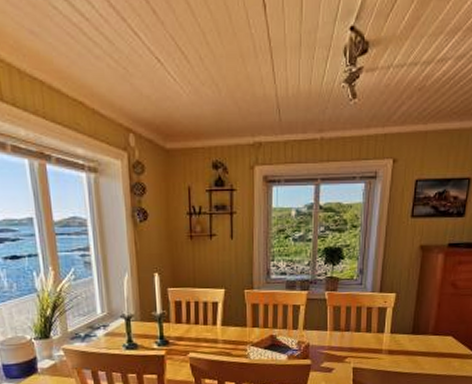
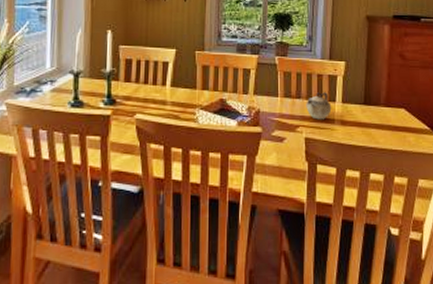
teapot: none [354,324,380,350] -> present [306,92,332,120]

